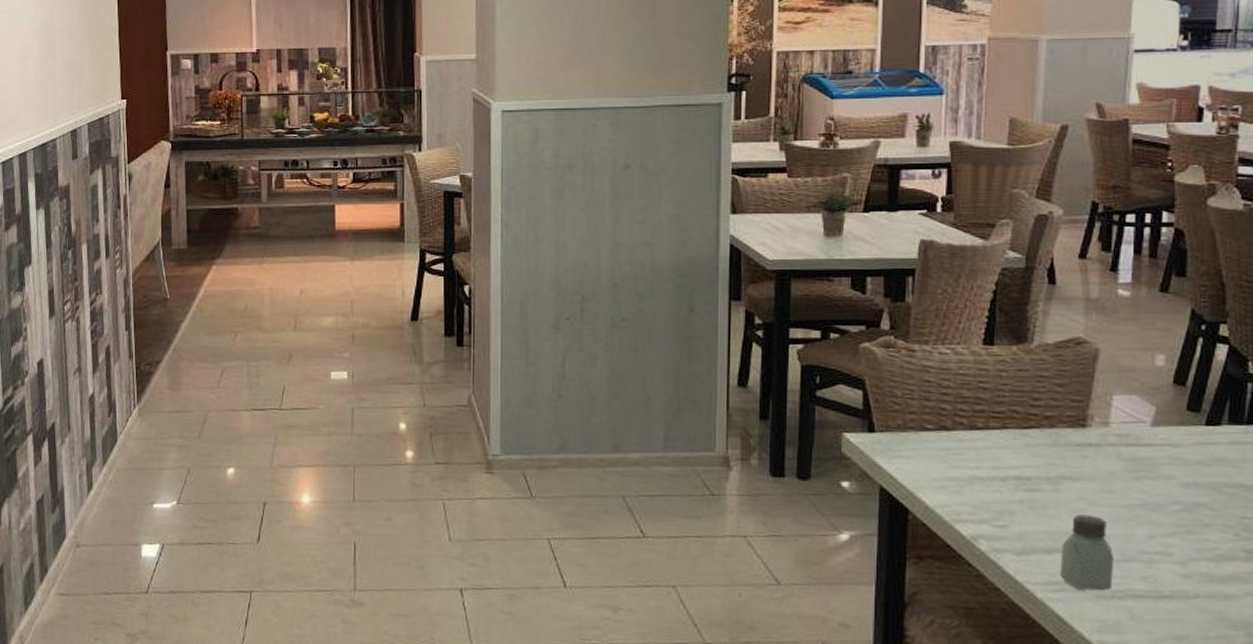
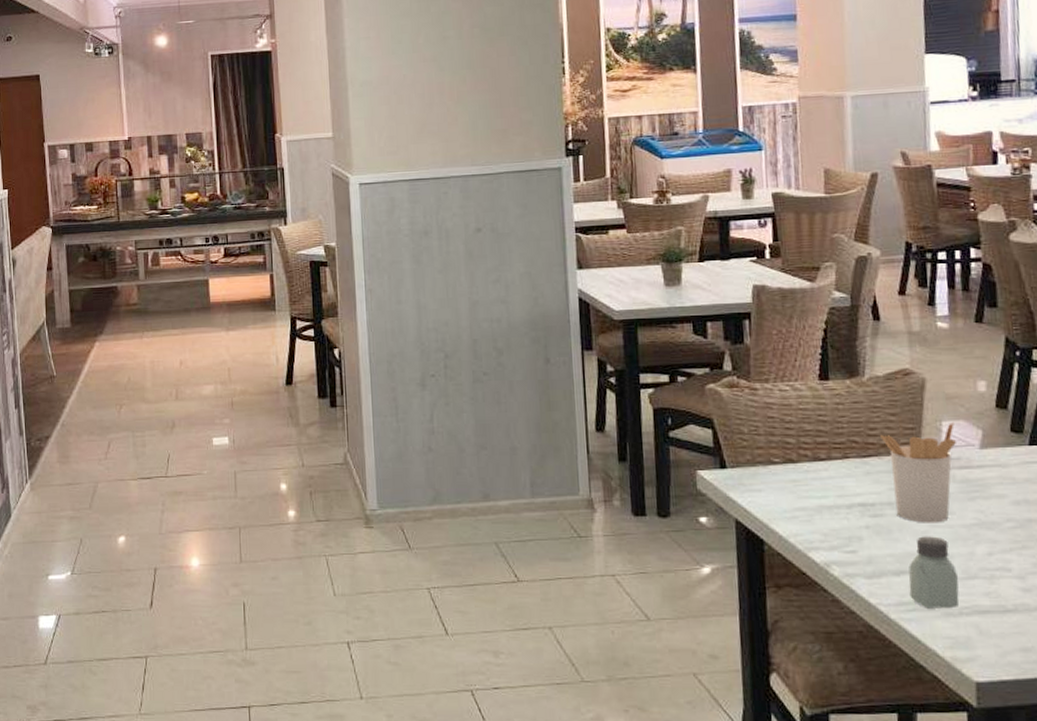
utensil holder: none [1044,397,1126,502] -> present [880,423,956,523]

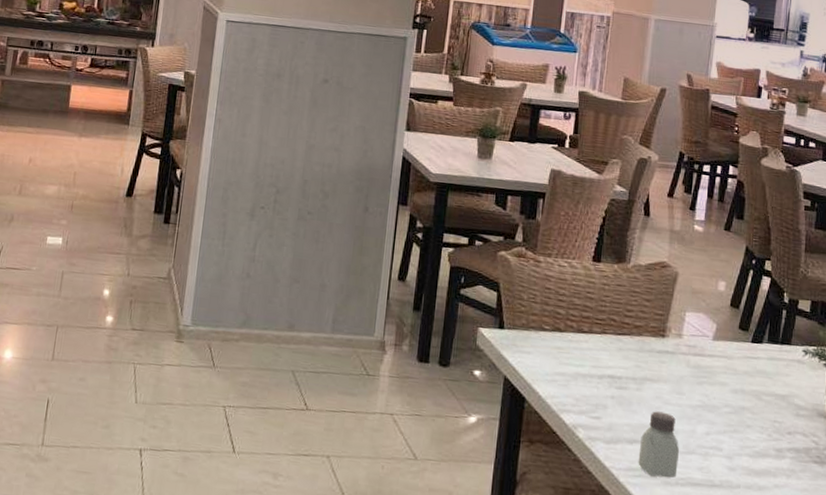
utensil holder: present [880,423,956,523] -> none [635,314,695,401]

